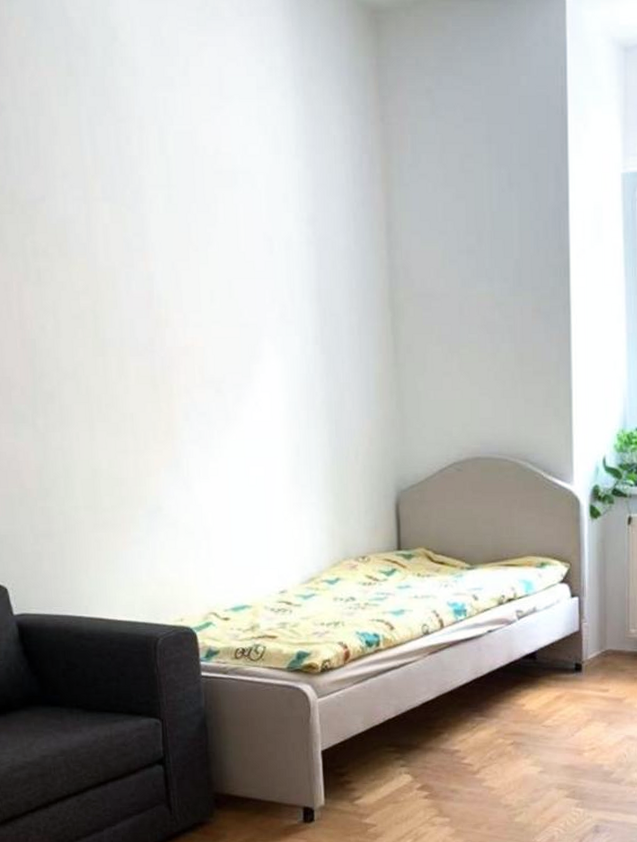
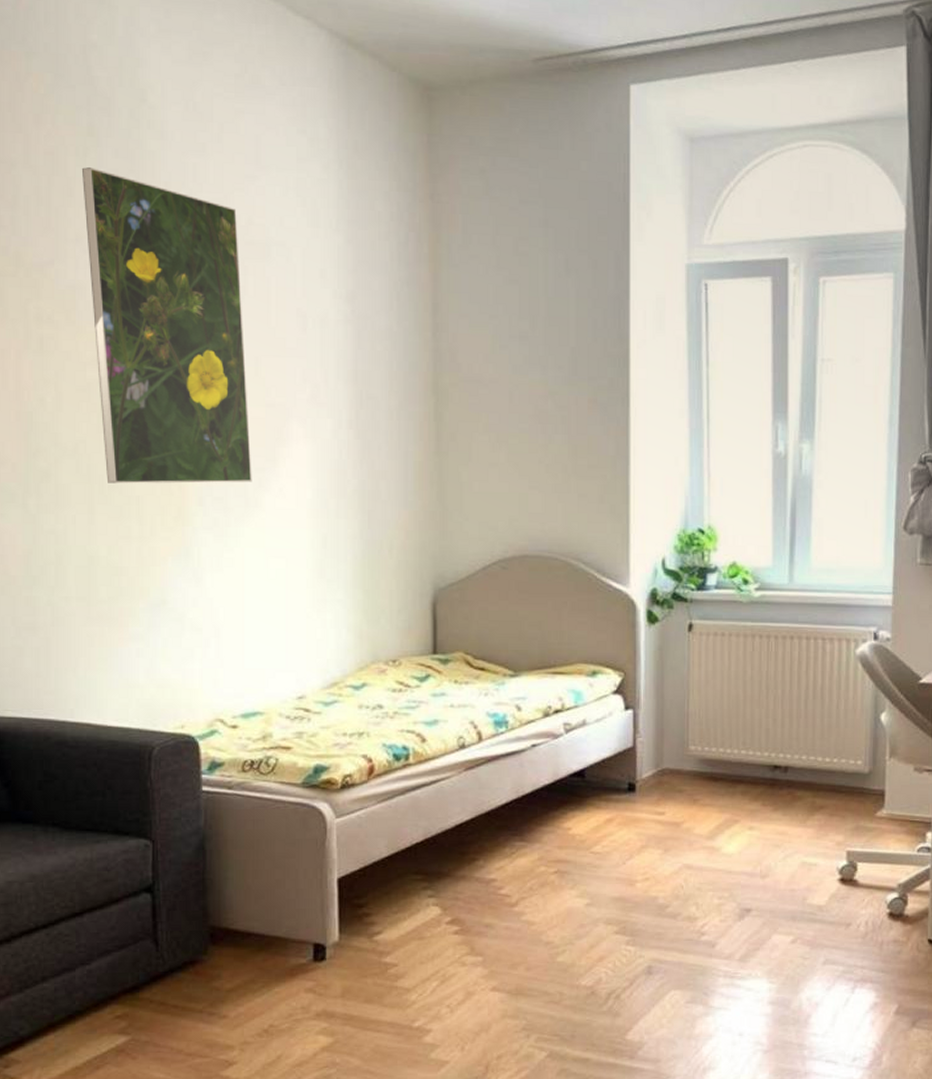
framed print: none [63,106,231,403] -> present [81,167,252,484]

